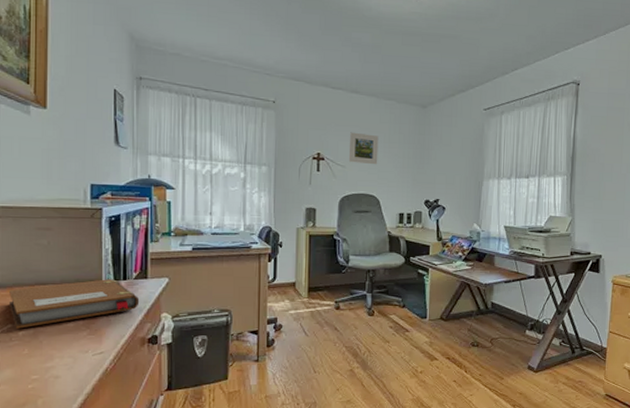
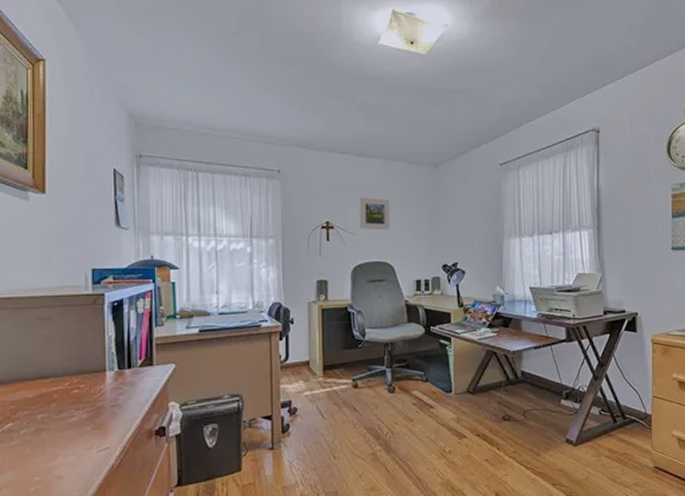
notebook: present [9,279,140,329] -> none [10,368,146,427]

